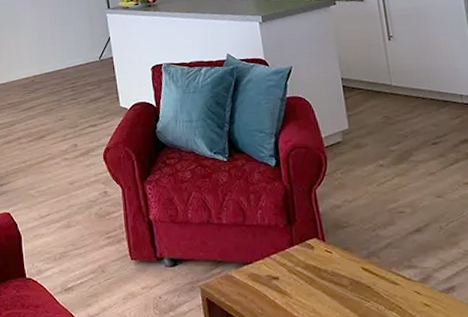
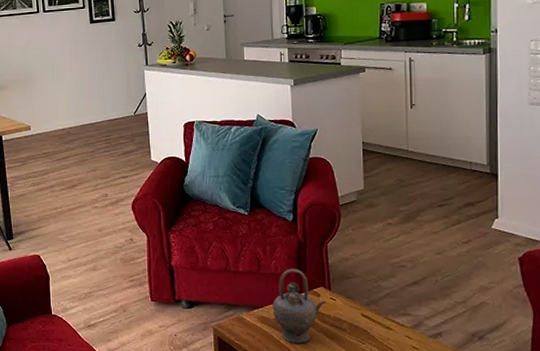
teapot: none [263,218,322,303] -> present [273,268,326,344]

